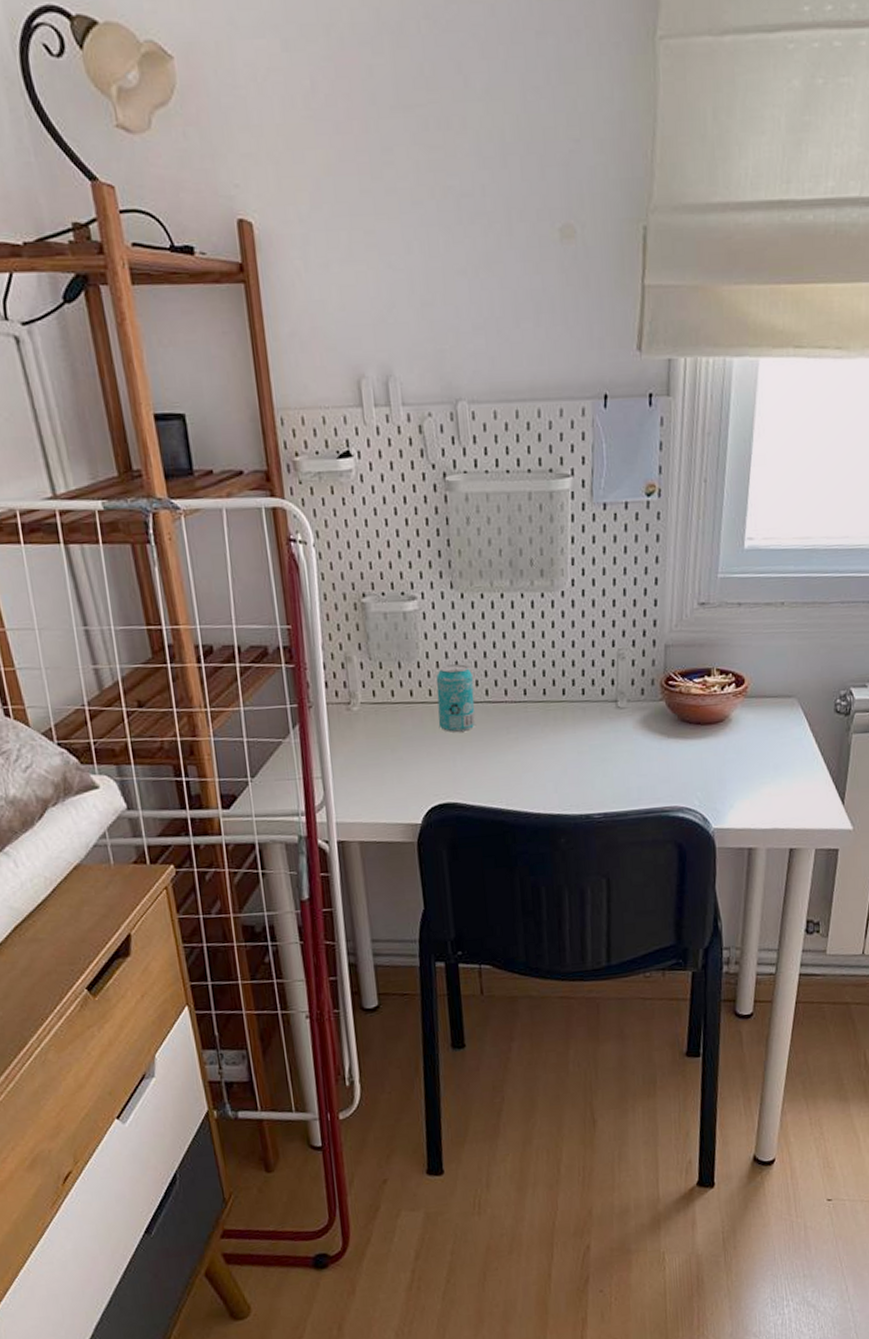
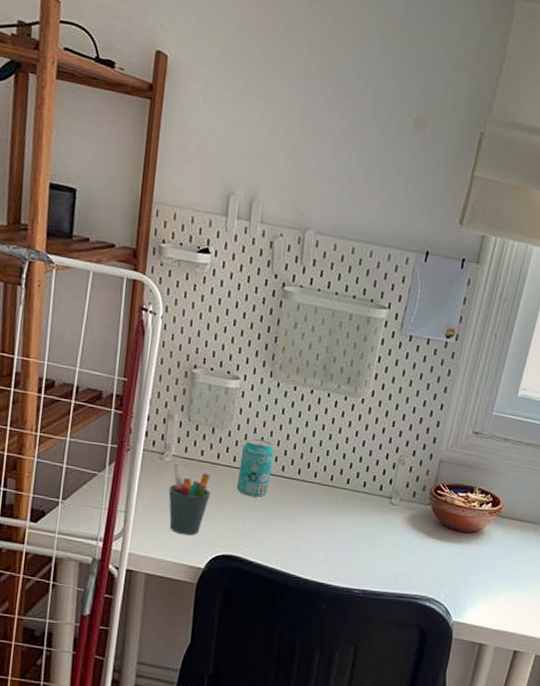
pen holder: none [363,709,412,790] -> present [168,462,211,535]

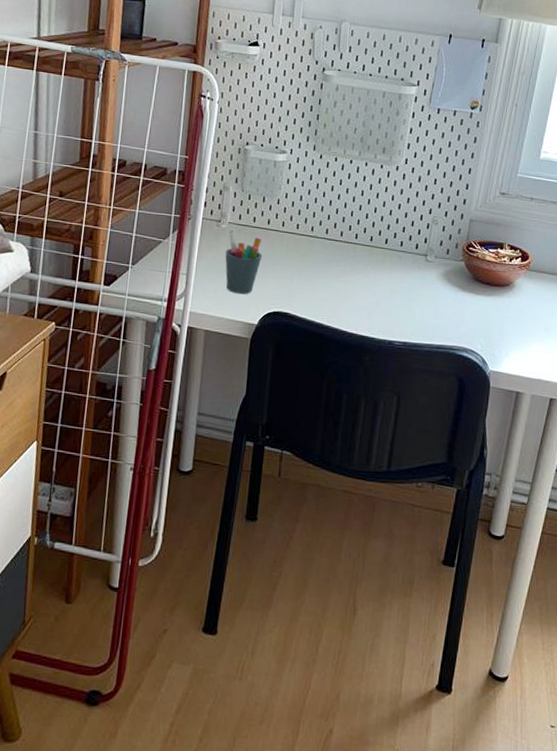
beverage can: present [236,438,275,497] -> none [285,205,319,258]

